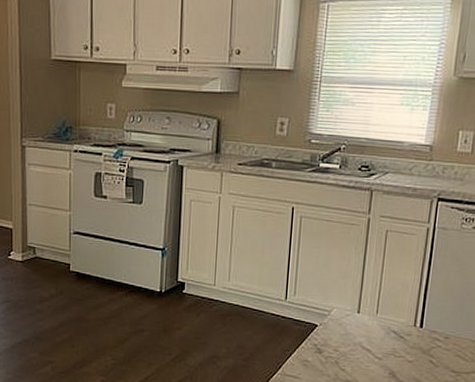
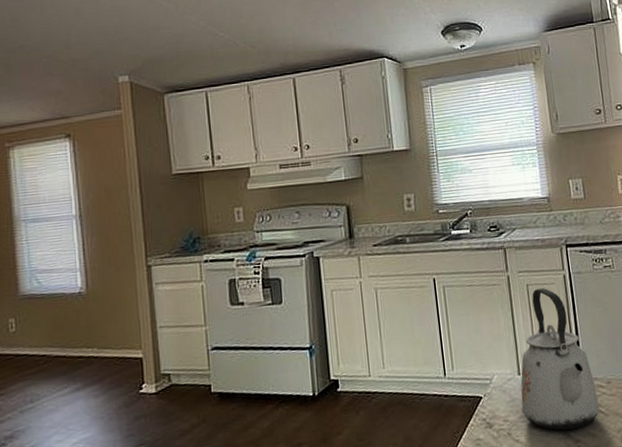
kettle: none [353,236,433,371] -> present [520,288,600,431]

